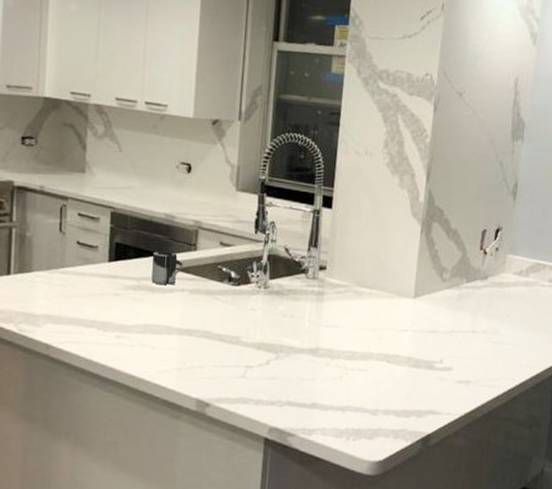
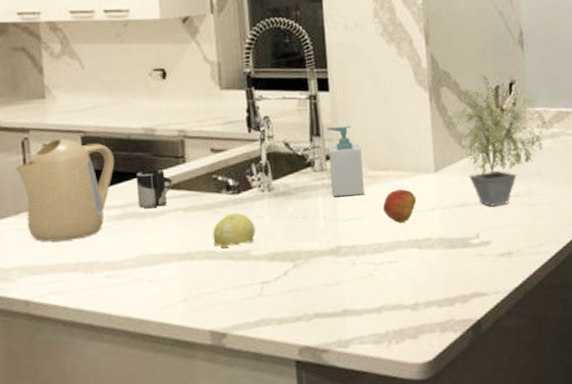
kettle: none [51,210,137,301] -> present [14,138,115,242]
fruit: none [210,301,248,331] -> present [213,212,256,248]
soap bottle: none [319,241,352,306] -> present [327,125,364,196]
fruit: none [361,307,393,337] -> present [382,189,417,223]
potted plant: none [432,218,530,338] -> present [447,75,554,207]

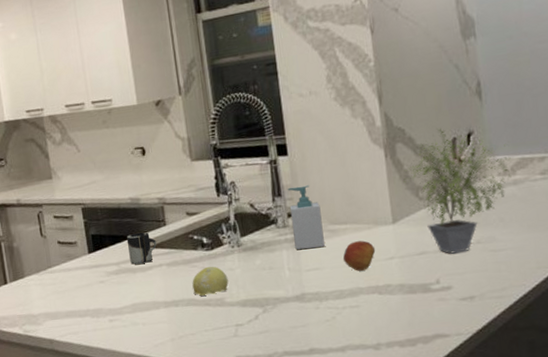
kettle: present [14,138,115,242] -> none [34,210,110,294]

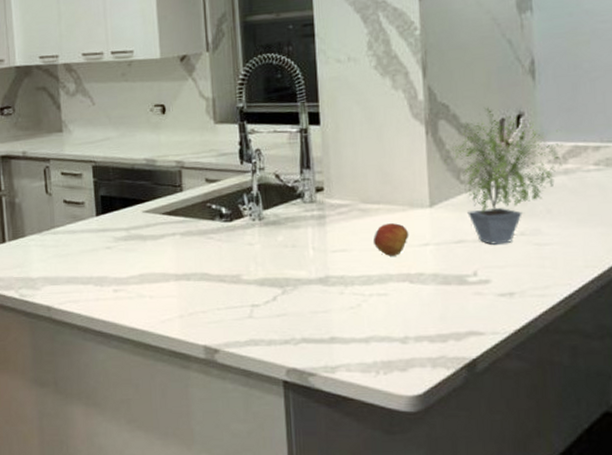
cup: present [126,232,157,265] -> none [138,197,171,231]
fruit: present [192,266,229,296] -> none [207,239,246,271]
soap bottle: present [287,185,325,249] -> none [317,158,354,228]

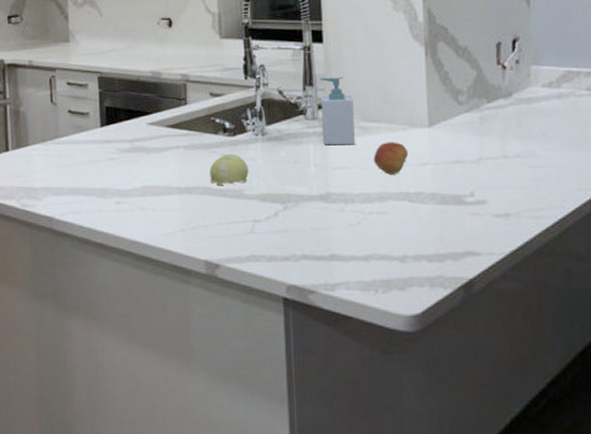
fruit: none [207,239,246,271] -> present [210,153,249,185]
soap bottle: none [317,158,354,228] -> present [320,77,355,144]
potted plant: present [444,107,568,245] -> none [443,31,562,166]

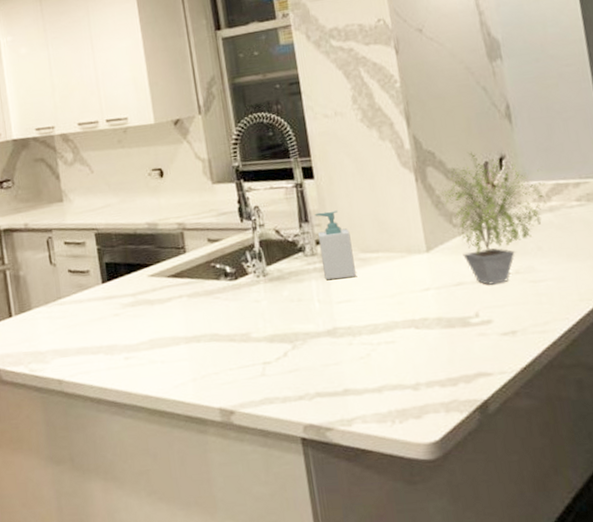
fruit: present [210,153,249,185] -> none [215,297,254,331]
fruit: present [373,142,409,174] -> none [375,270,410,304]
potted plant: none [443,31,562,166] -> present [436,152,552,285]

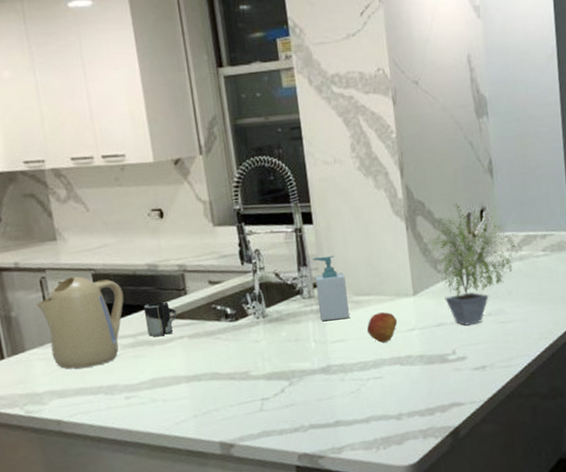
kettle: none [42,236,125,328] -> present [36,276,124,369]
cup: none [143,260,176,296] -> present [143,301,177,337]
fruit: none [375,270,410,304] -> present [366,312,398,343]

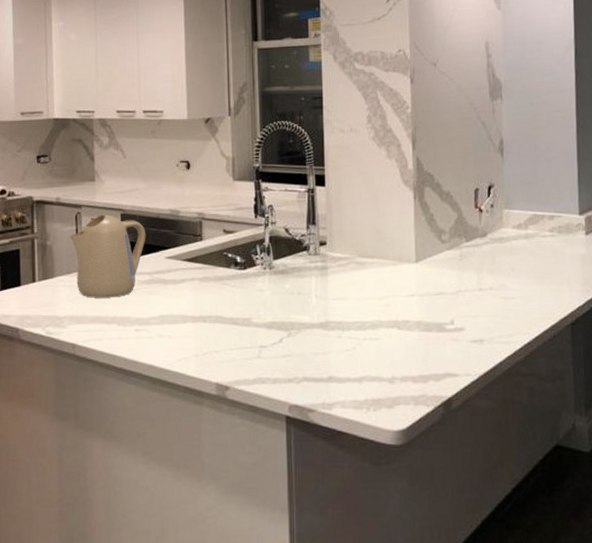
cup: present [143,301,177,337] -> none [162,245,191,276]
soap bottle: present [312,255,349,321] -> none [322,217,352,278]
fruit: present [366,312,398,343] -> none [367,276,398,305]
potted plant: present [423,203,522,326] -> none [429,178,529,297]

